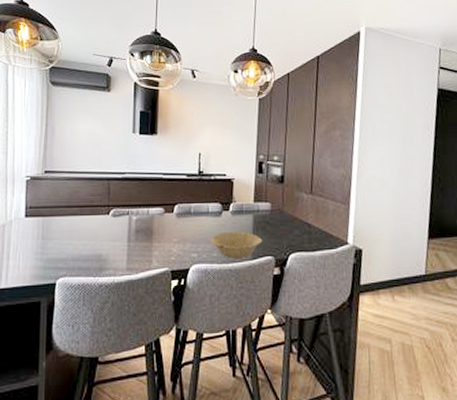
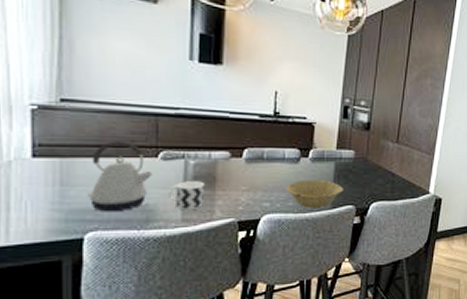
kettle: none [60,202,106,261] -> present [88,141,153,212]
cup: none [116,234,145,260] -> present [167,181,205,211]

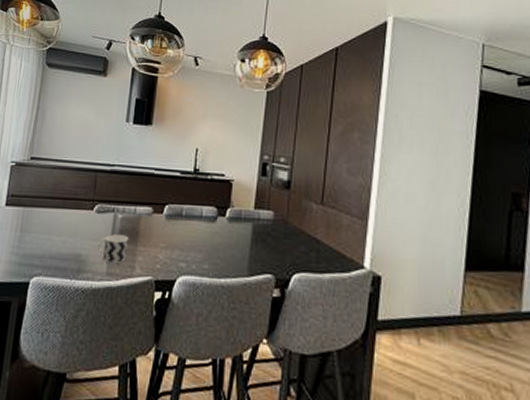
kettle: present [88,141,153,212] -> none [38,194,88,260]
bowl: present [286,179,343,208] -> none [202,240,261,274]

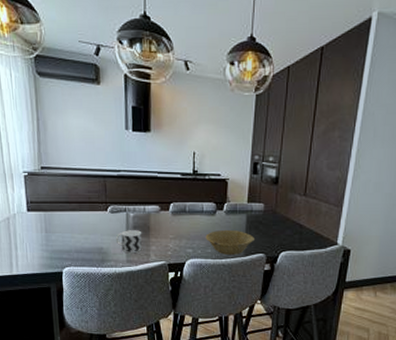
bowl: none [202,240,261,274] -> present [205,229,254,255]

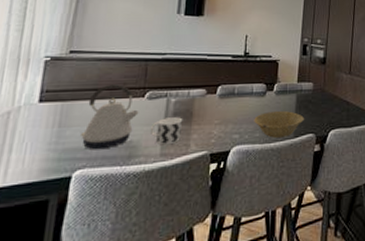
kettle: none [63,198,105,253] -> present [81,84,139,150]

